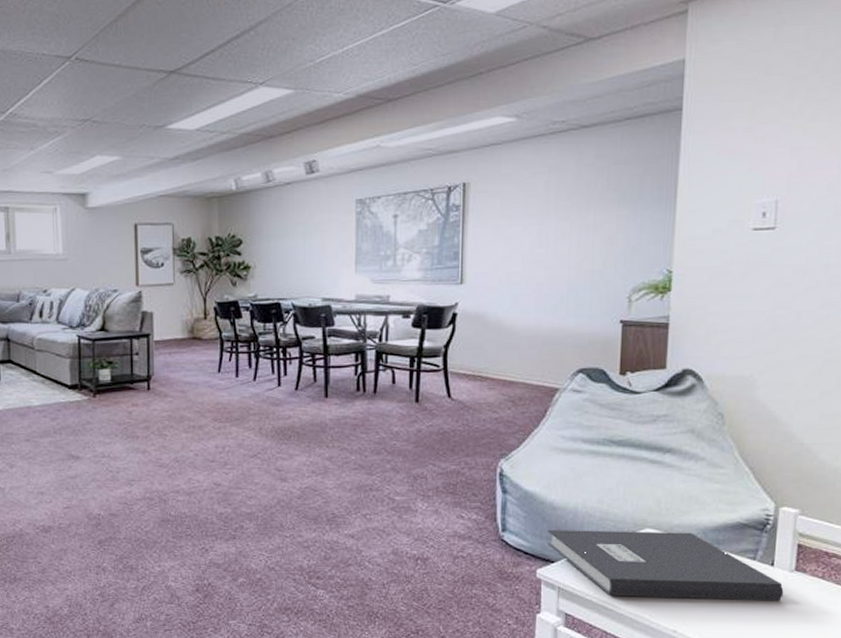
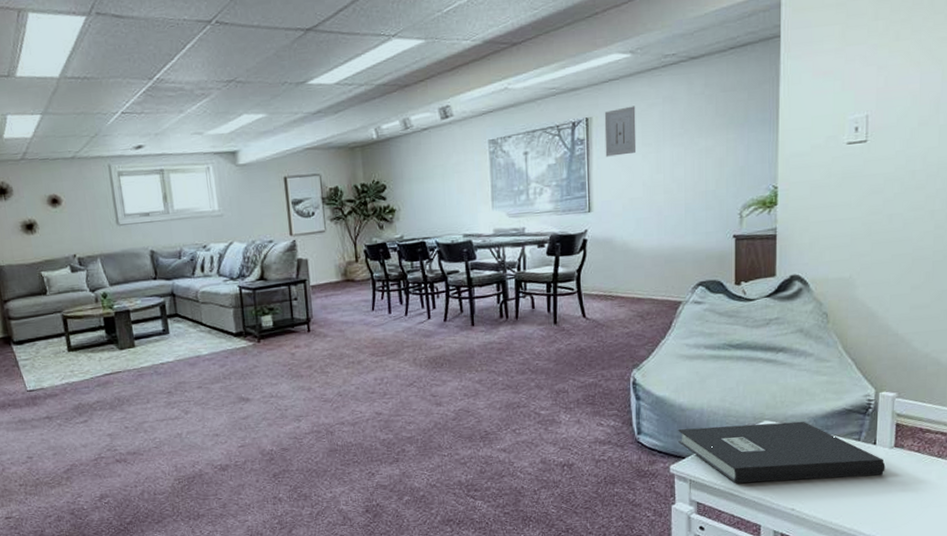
wall art: none [482,173,519,226] -> present [604,106,637,157]

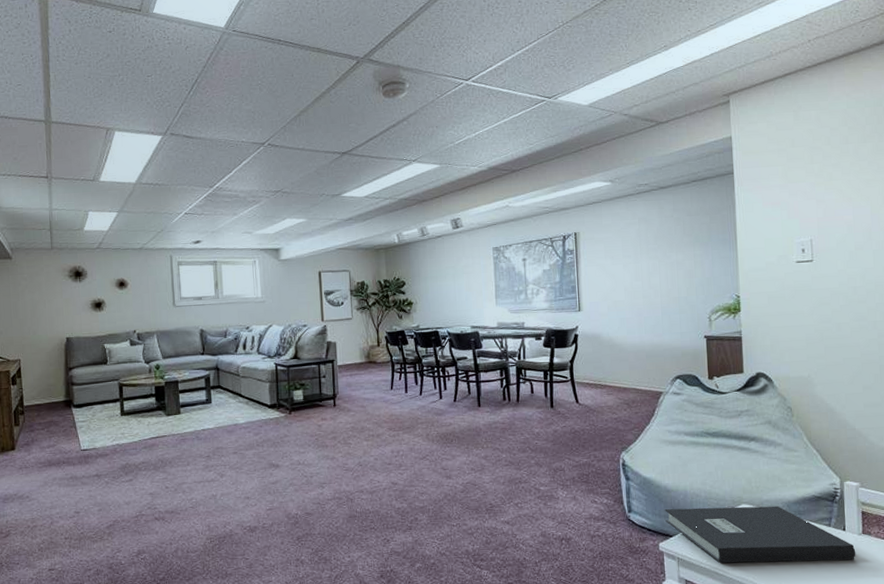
wall art: present [604,106,637,157] -> none [590,224,618,265]

